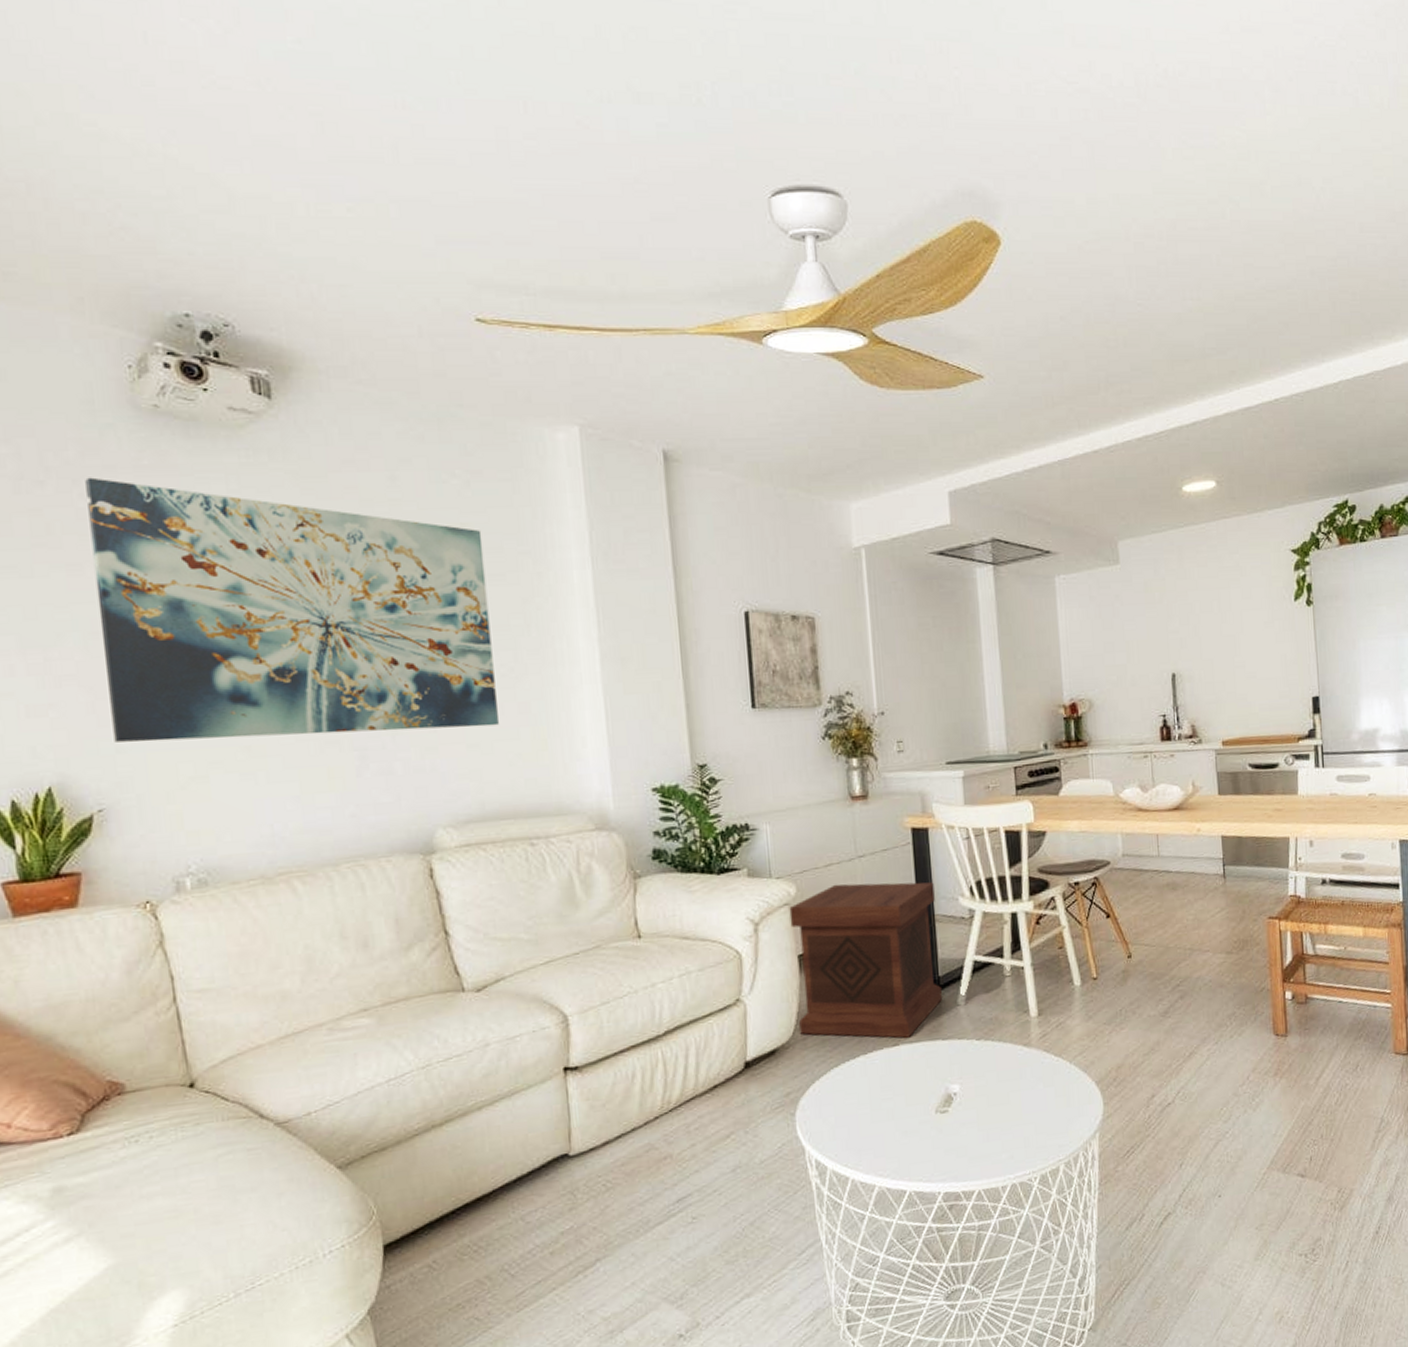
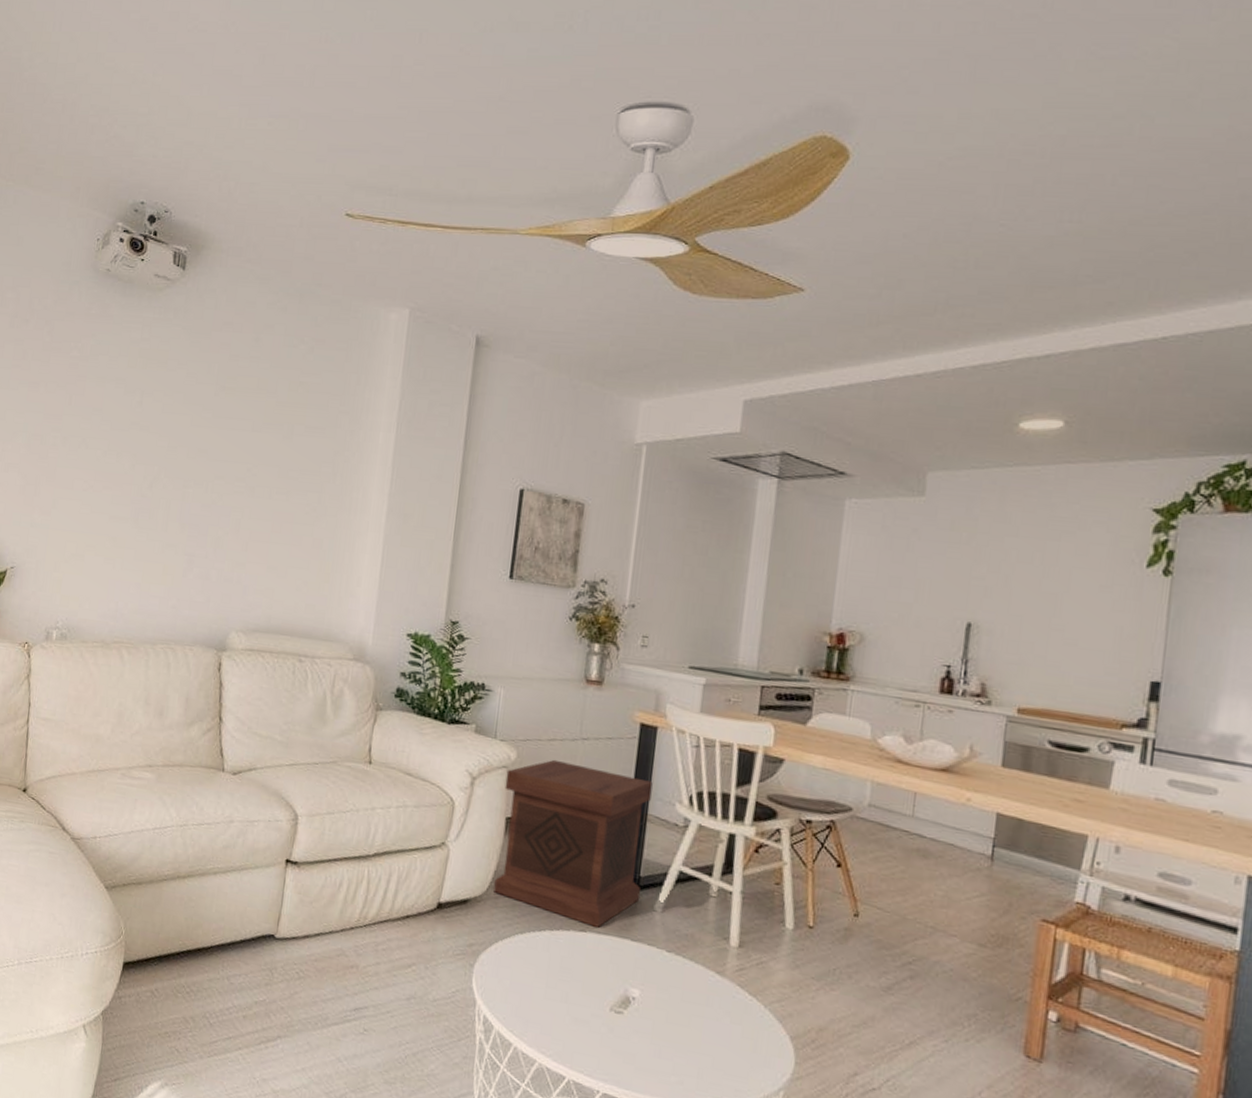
wall art: present [85,477,499,742] -> none [31,319,315,555]

